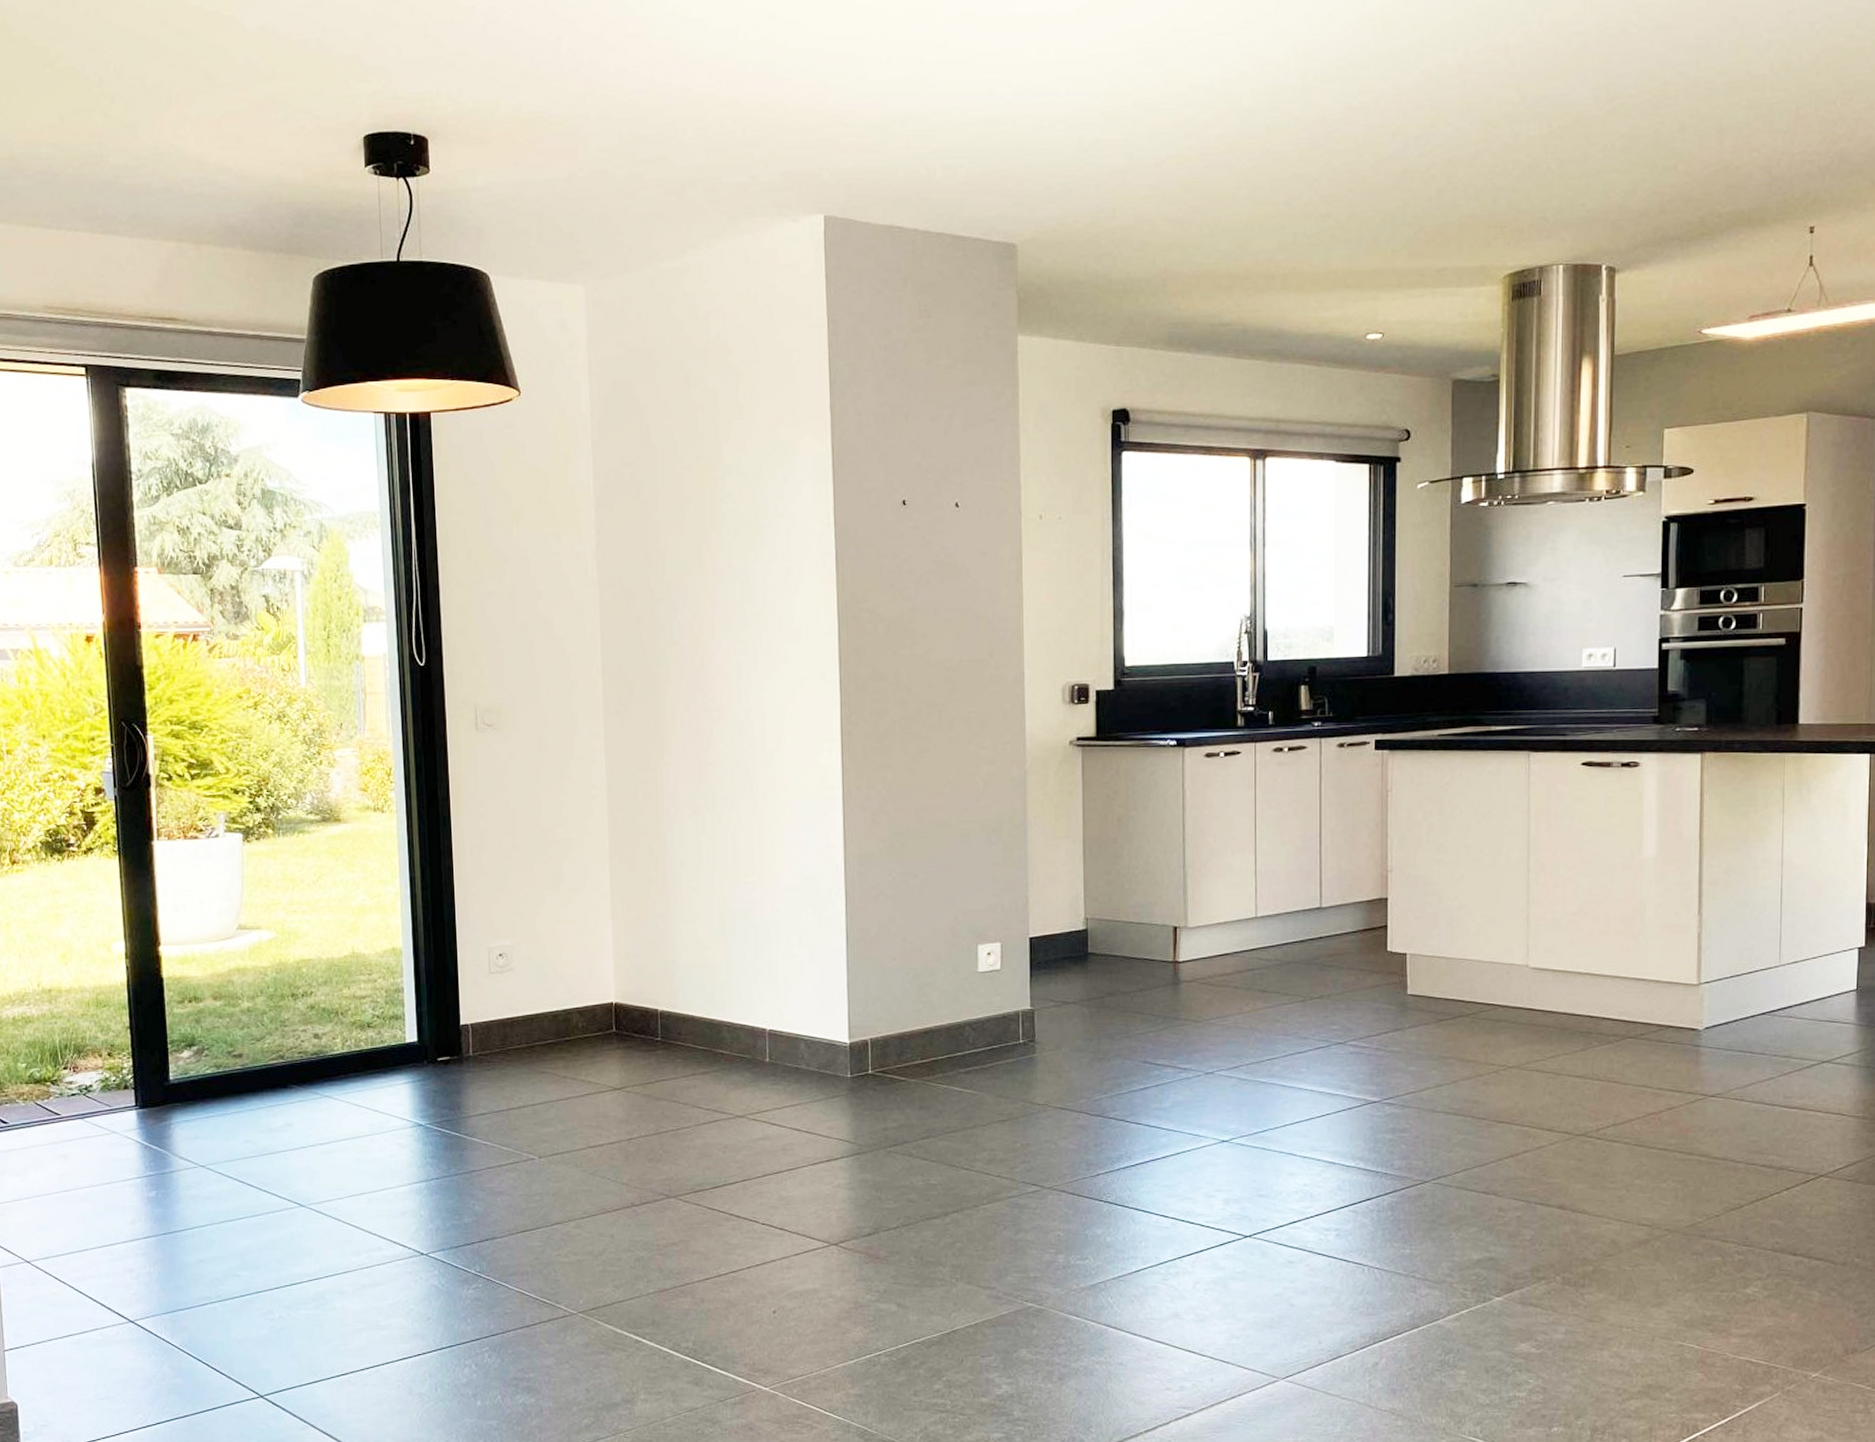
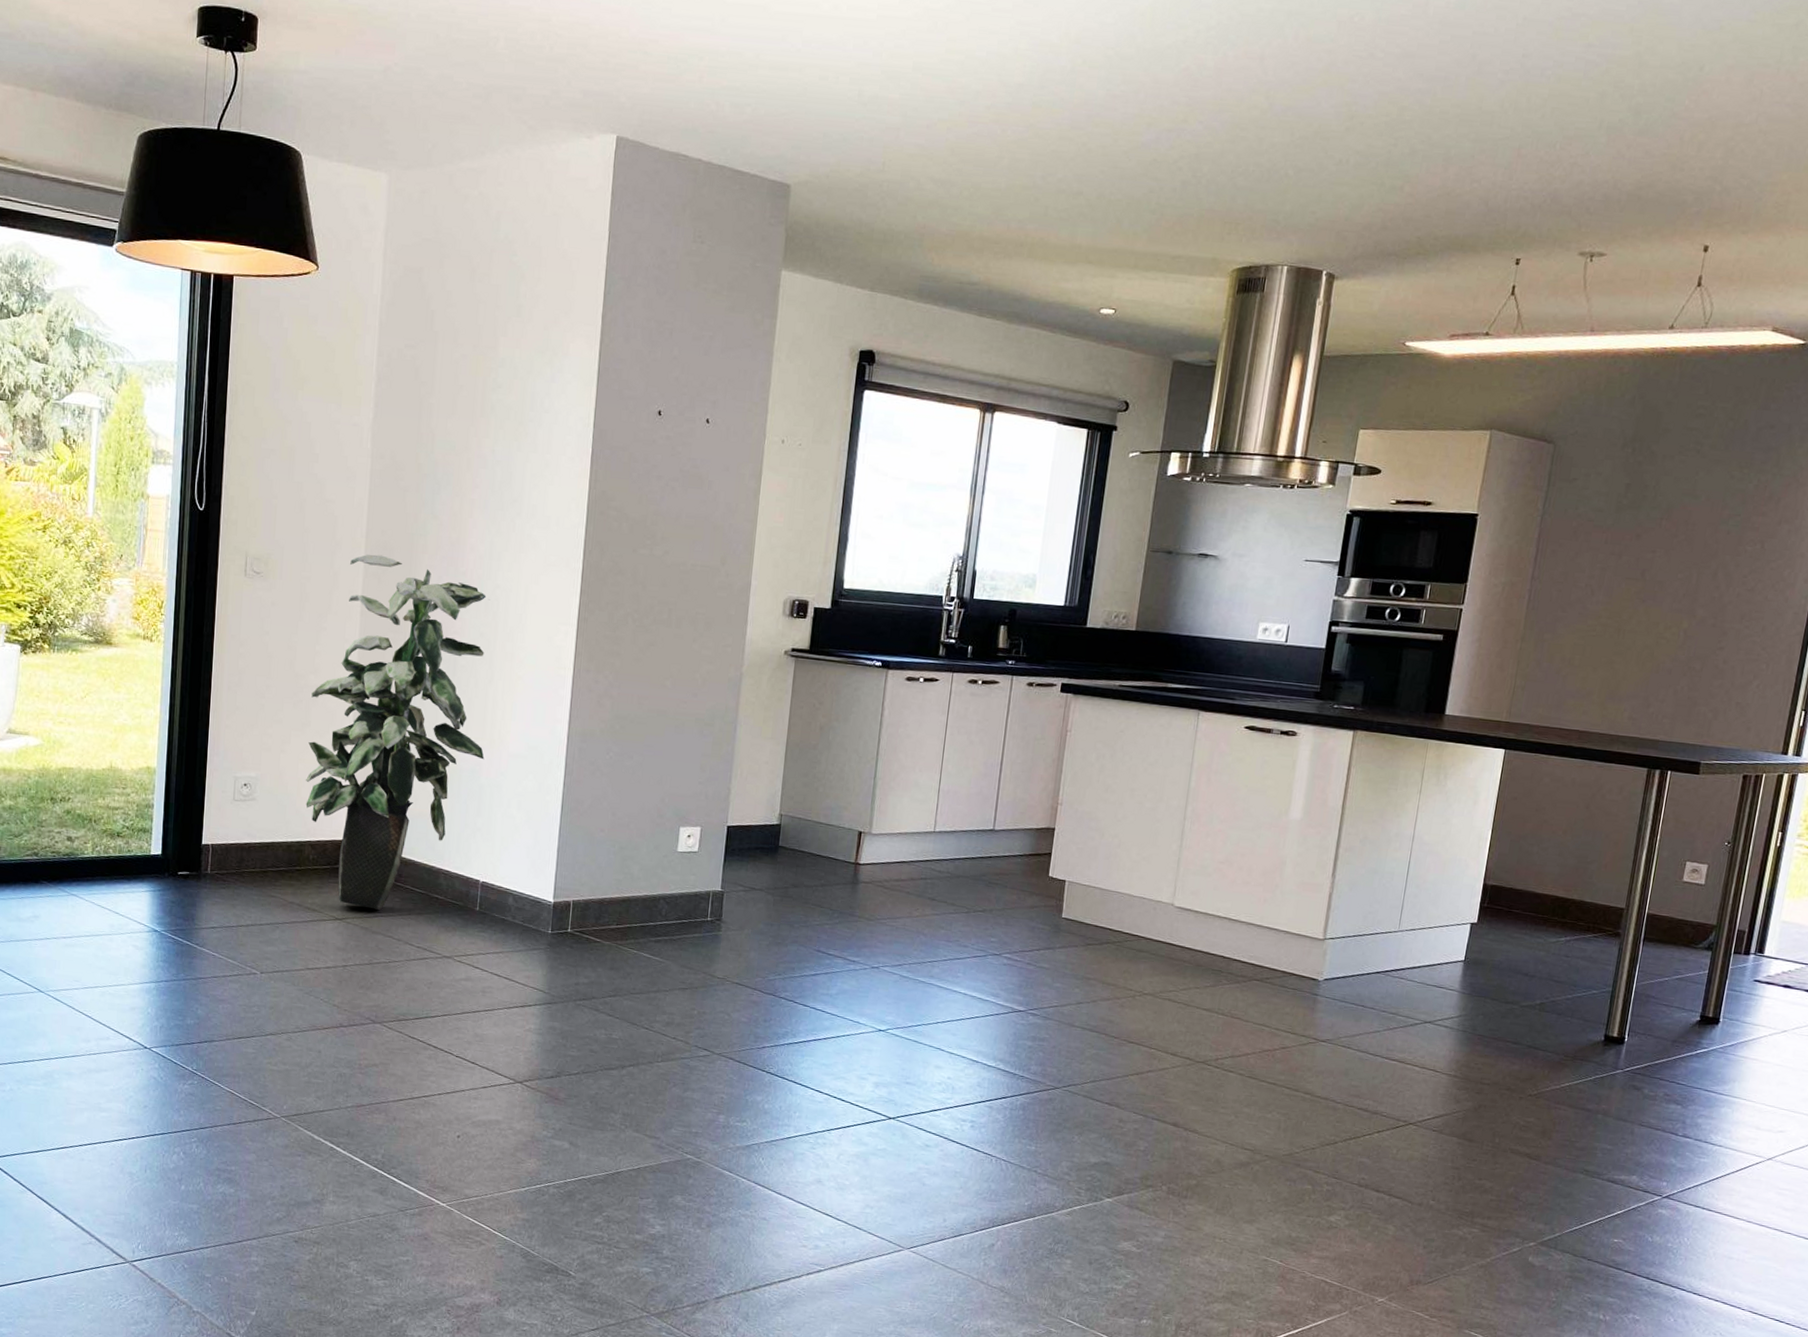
indoor plant: none [562,690,757,1074] -> present [305,554,490,910]

